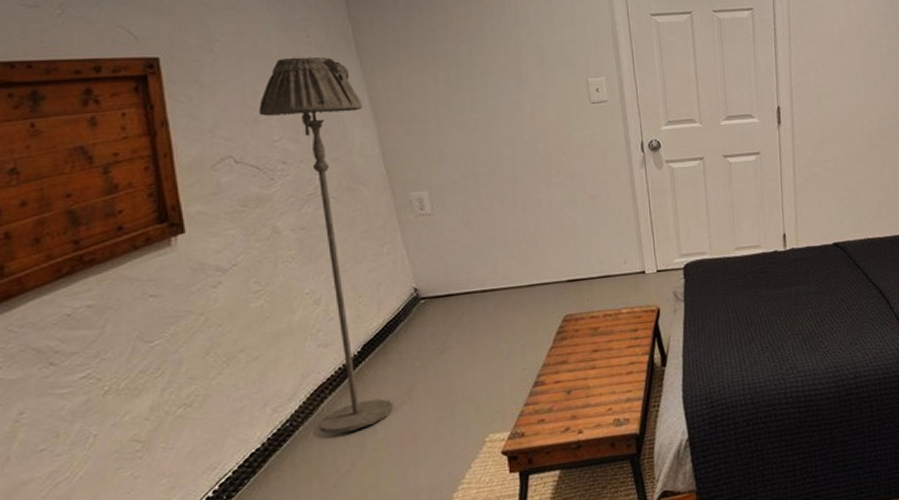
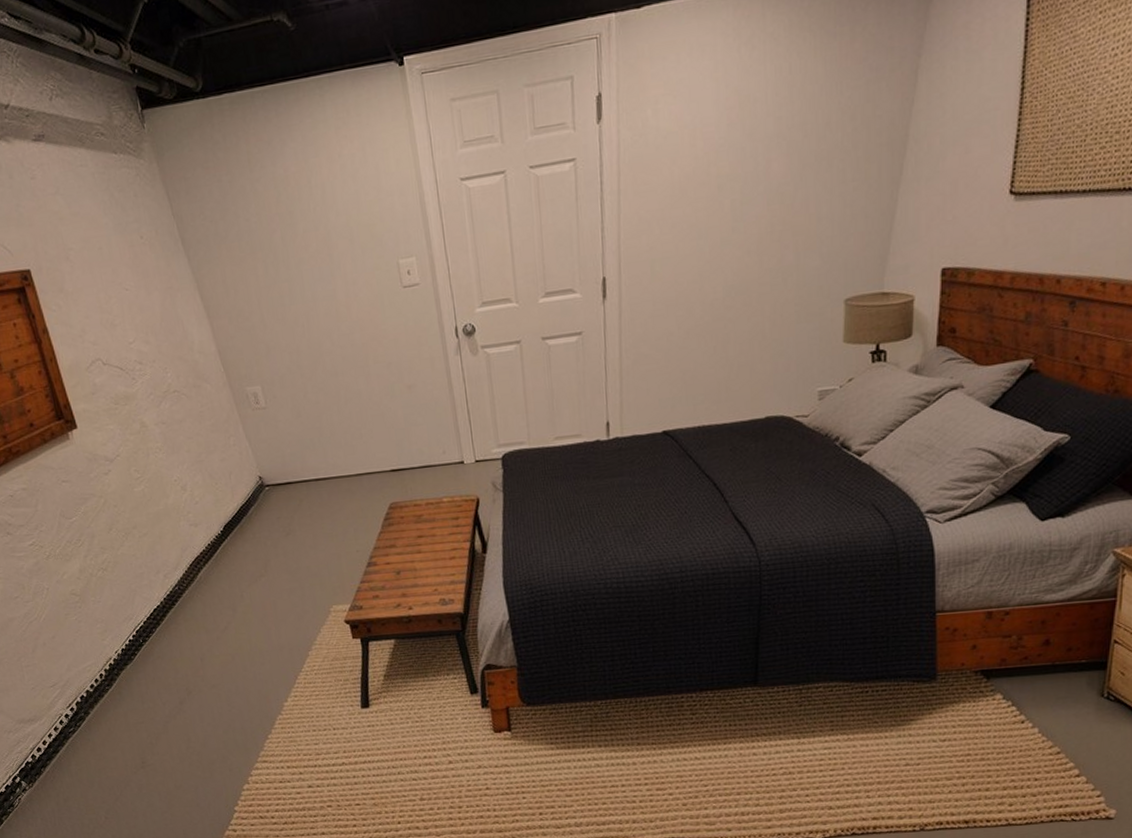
floor lamp: present [258,56,394,434] -> none [113,257,255,598]

